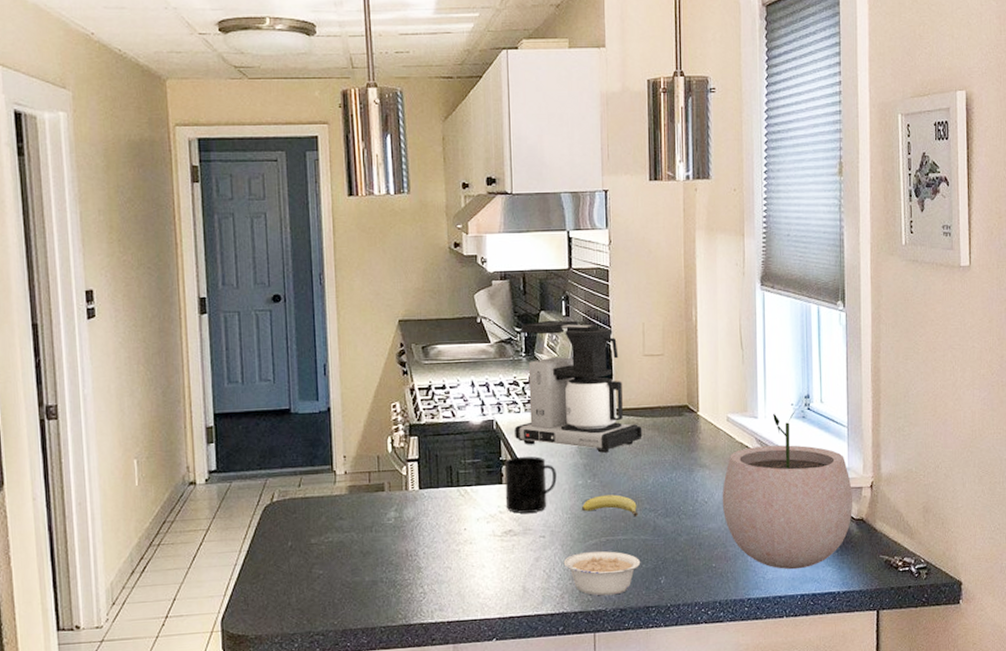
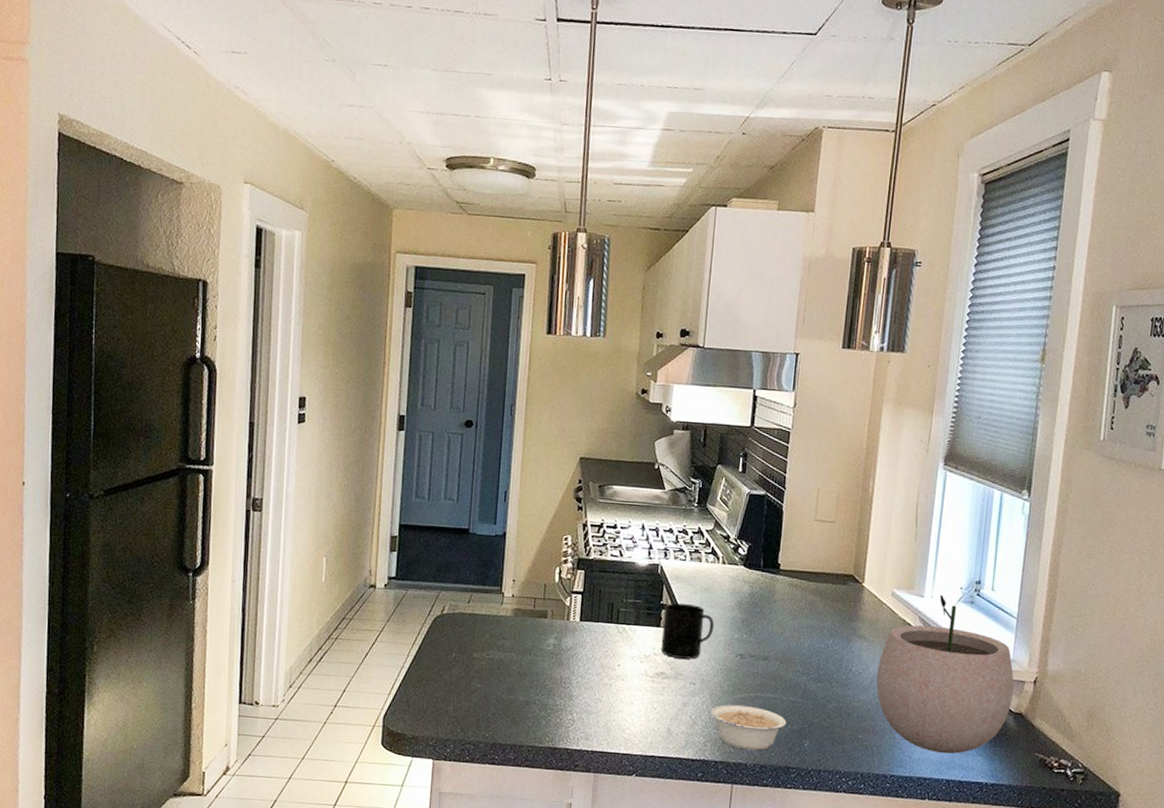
coffee maker: present [515,320,643,453] -> none [678,474,805,611]
fruit: present [581,494,638,518] -> none [734,651,790,678]

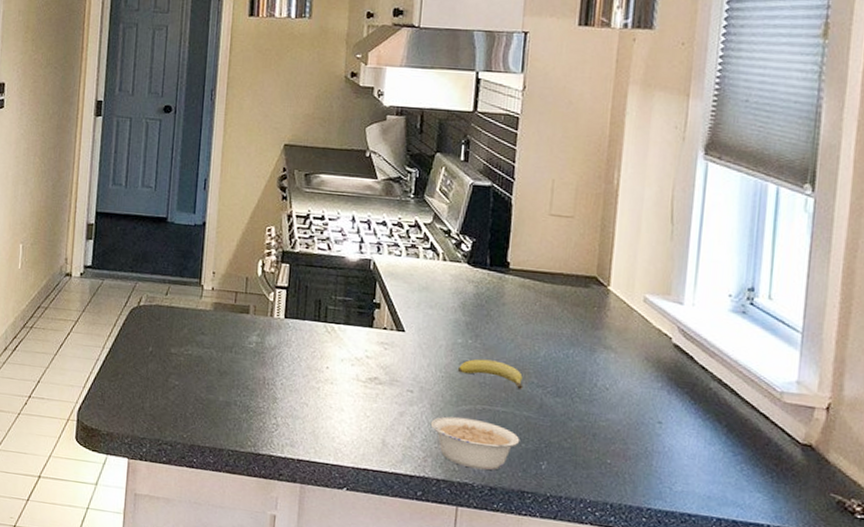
mug: present [661,603,714,659] -> none [374,302,434,364]
fruit: none [734,651,790,678] -> present [457,359,523,391]
plant pot: present [876,593,1014,754] -> none [626,302,801,488]

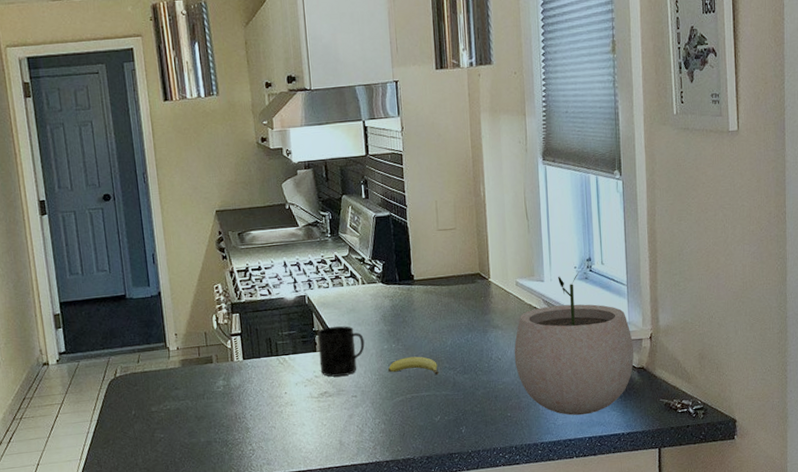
mug: none [374,302,434,364] -> present [317,326,365,377]
legume: present [430,416,520,471] -> none [374,406,443,446]
plant pot: none [626,302,801,488] -> present [514,272,634,416]

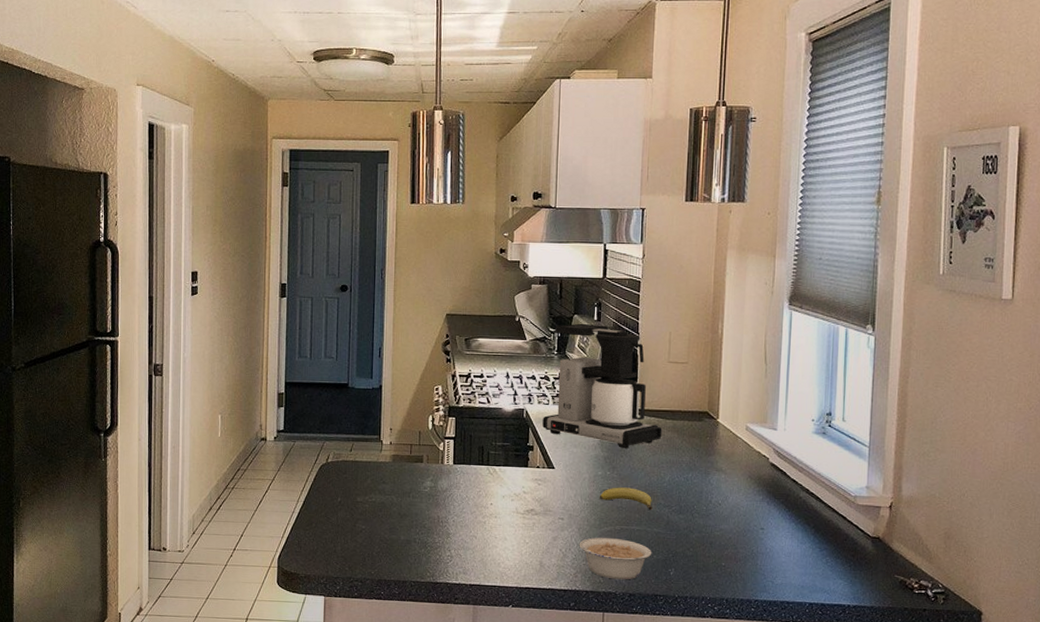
mug: present [317,326,365,377] -> none [529,444,578,496]
coffee maker: none [324,202,440,320] -> present [542,323,662,448]
legume: none [374,406,443,446] -> present [579,537,652,580]
plant pot: present [514,272,634,416] -> none [735,425,870,578]

